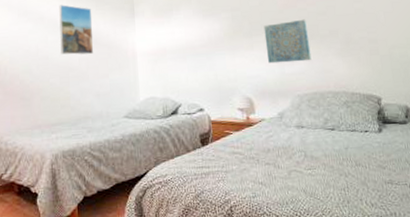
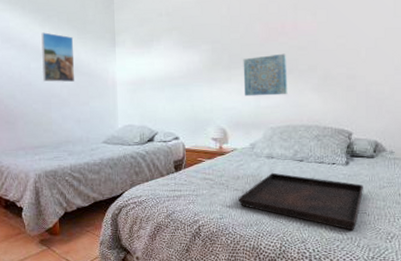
serving tray: none [270,143,401,205] -> present [238,172,363,230]

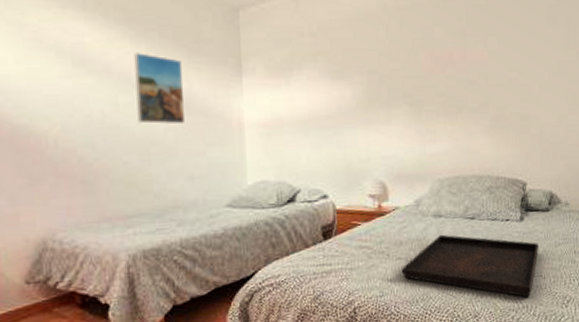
wall art: present [243,53,288,97] -> none [405,88,457,142]

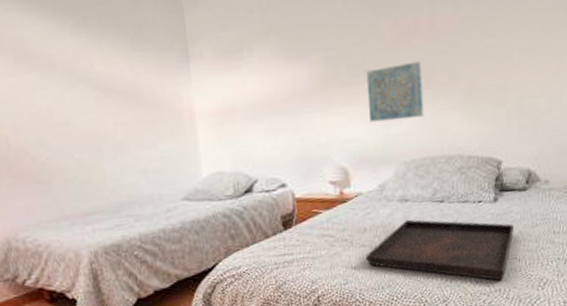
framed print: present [134,53,186,124] -> none [75,43,135,119]
wall art: none [405,88,457,142] -> present [366,61,424,123]

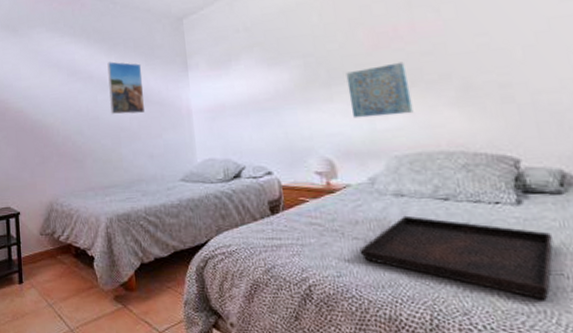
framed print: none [75,43,135,119] -> present [107,61,146,114]

